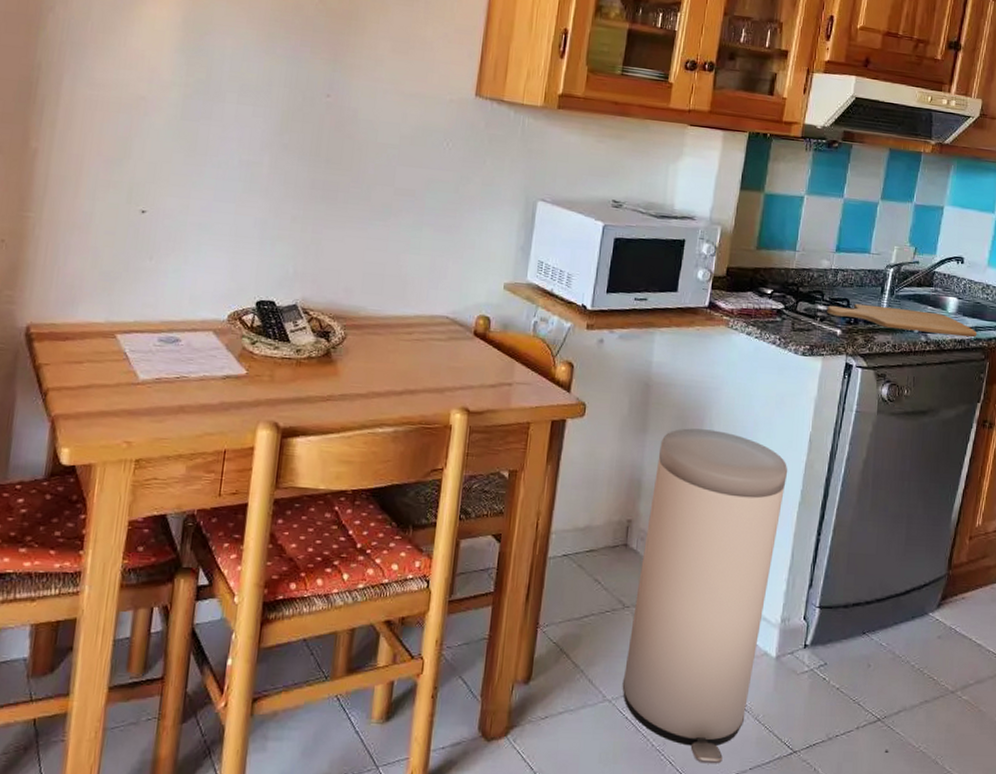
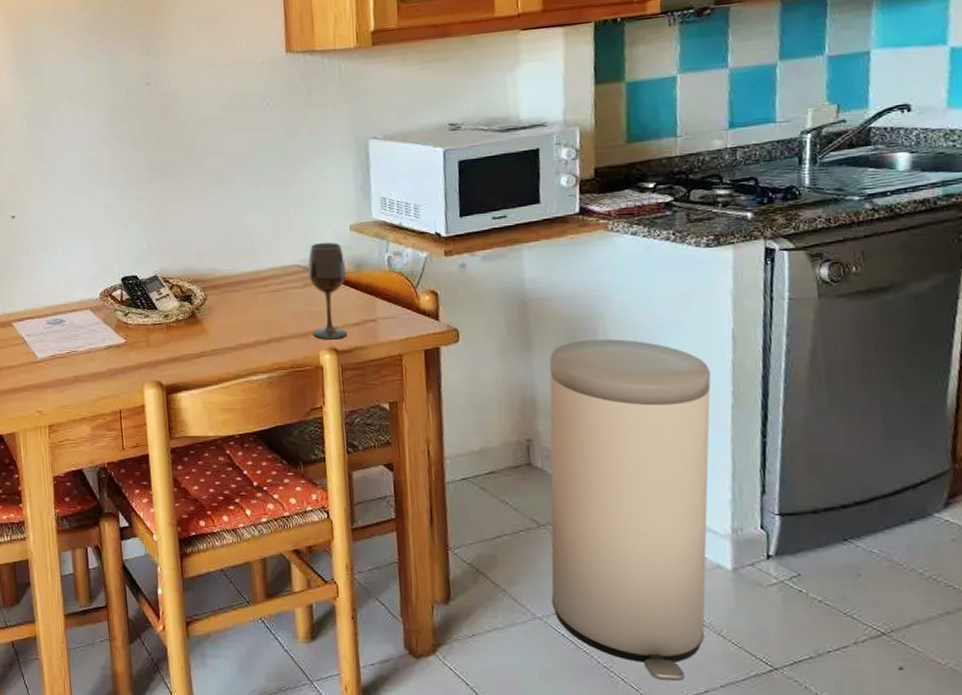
wine glass: none [448,296,494,400] -> present [307,242,348,340]
chopping board: present [827,303,977,338] -> none [729,174,947,202]

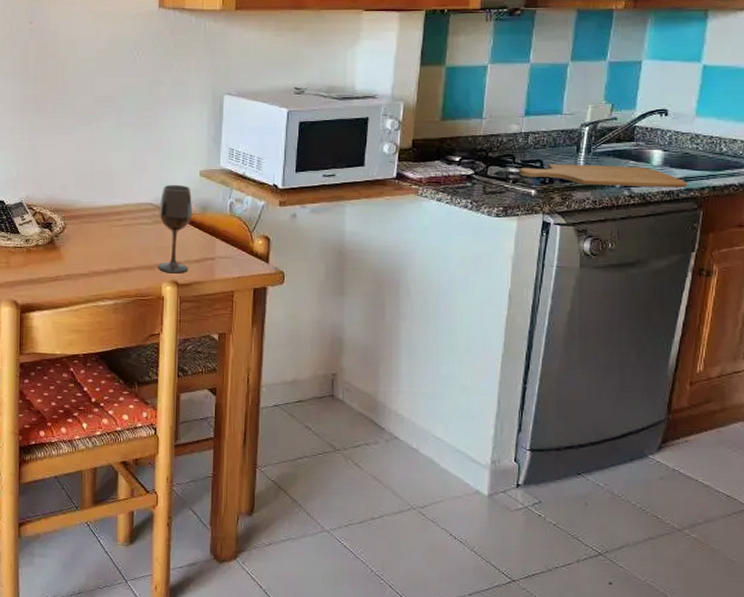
pedal bin: present [549,339,711,681] -> none [339,290,489,589]
chopping board: none [729,174,947,202] -> present [519,163,688,188]

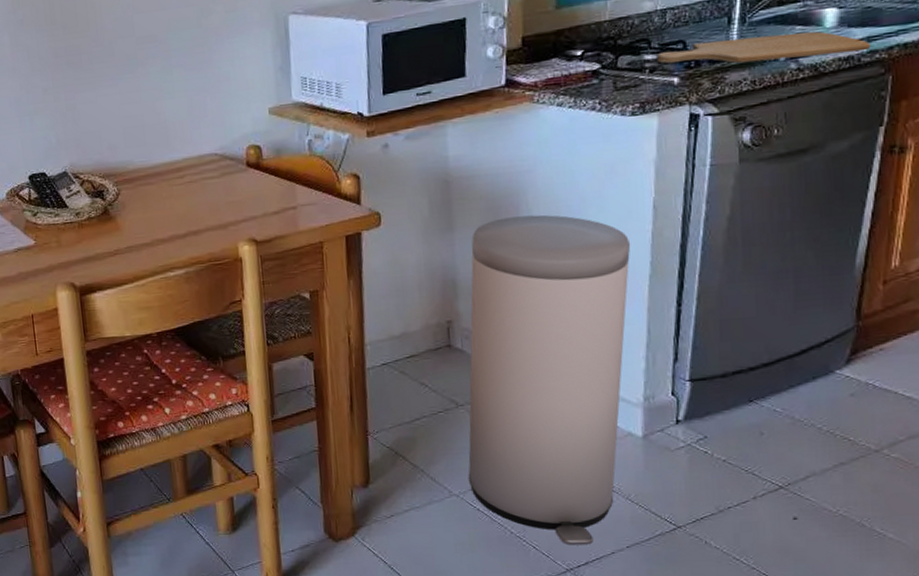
wine glass: present [158,184,193,274] -> none [225,127,267,231]
pedal bin: none [339,290,489,589] -> present [468,214,631,546]

